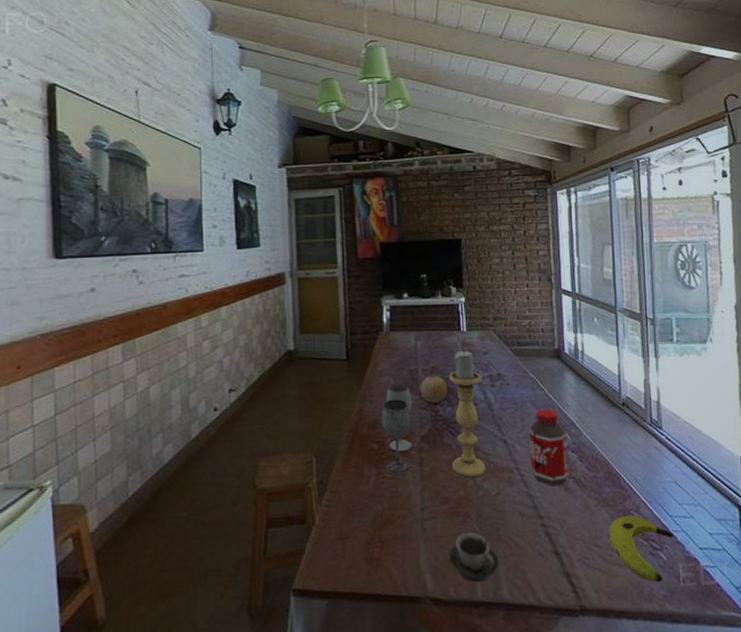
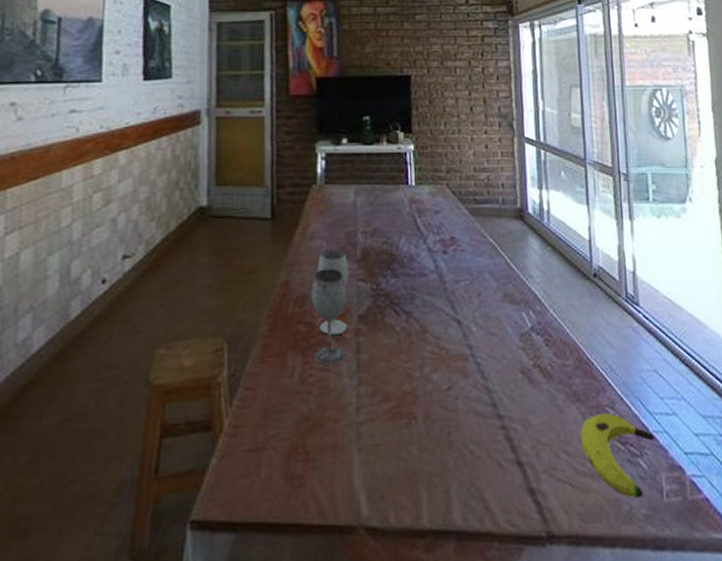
fruit: present [420,376,448,403] -> none [359,240,392,273]
candle holder: present [449,350,486,477] -> none [394,208,436,367]
cup: present [449,533,499,583] -> none [389,439,450,505]
bottle: present [529,409,568,487] -> none [487,281,532,378]

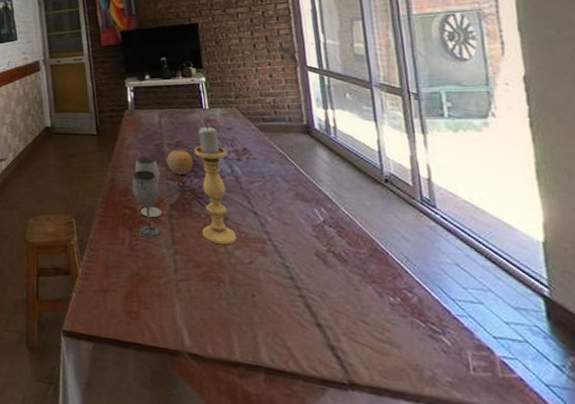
fruit: none [359,240,392,273] -> present [166,150,194,174]
candle holder: none [394,208,436,367] -> present [194,126,238,245]
banana: present [580,412,655,498] -> none [377,294,458,367]

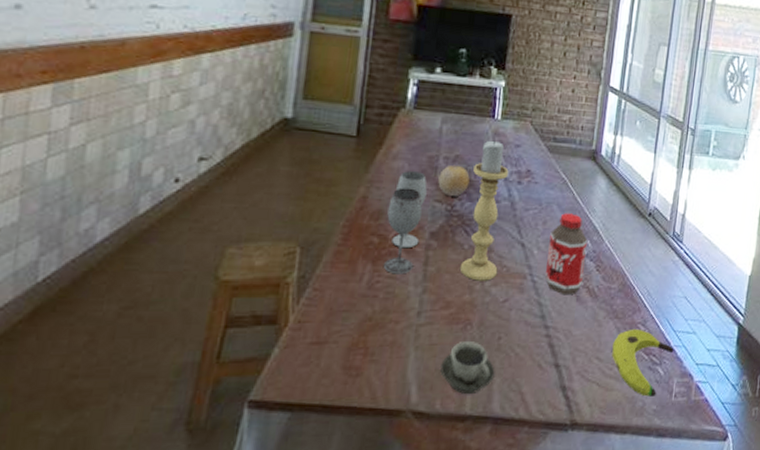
cup: none [204,297,257,344] -> present [440,342,495,395]
bottle: none [280,184,326,259] -> present [545,213,588,296]
banana: none [377,294,458,367] -> present [612,328,674,397]

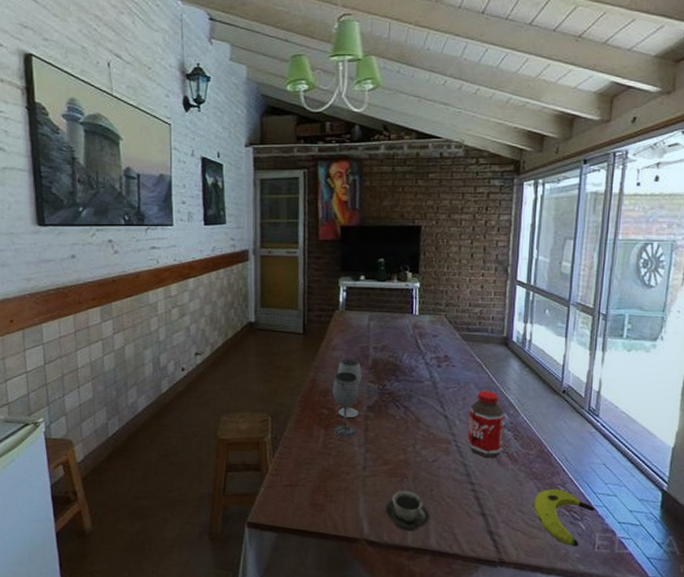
fruit: present [438,166,470,196] -> none [370,354,396,378]
candle holder: present [460,140,509,281] -> none [395,332,429,445]

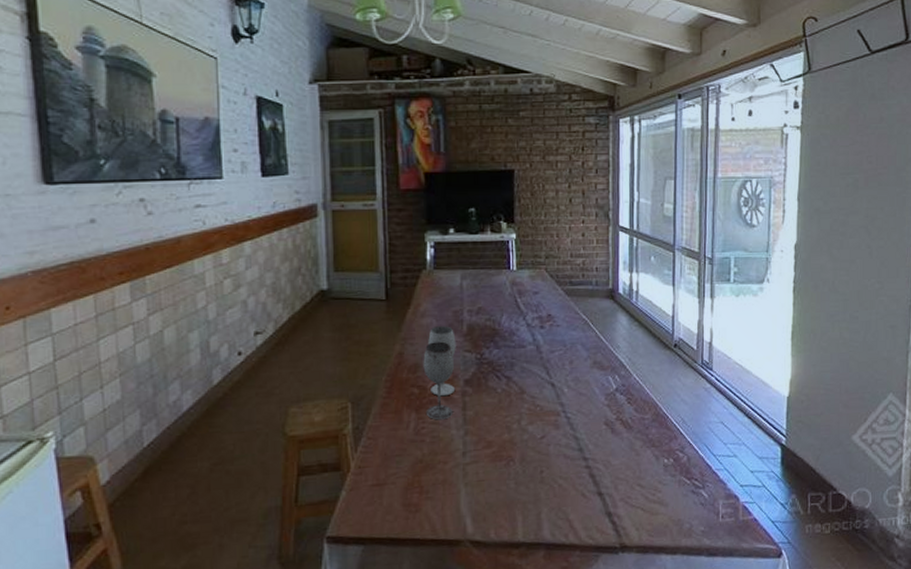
cup: present [385,491,430,532] -> none [490,476,542,524]
bottle: present [468,391,505,459] -> none [578,351,616,429]
banana: present [534,489,595,546] -> none [653,455,716,519]

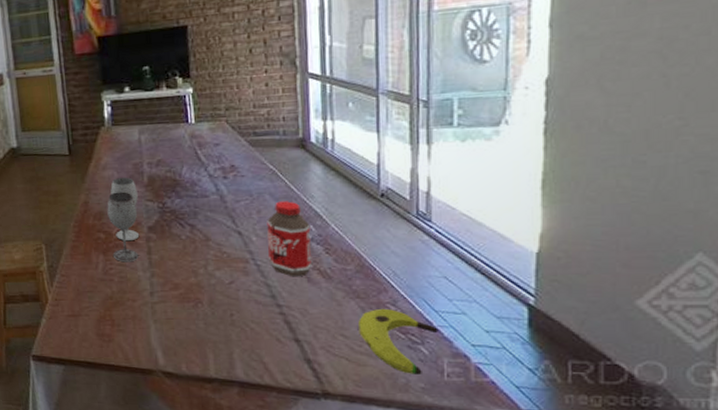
bottle: none [578,351,616,429] -> present [267,201,312,277]
banana: none [653,455,716,519] -> present [358,308,439,374]

